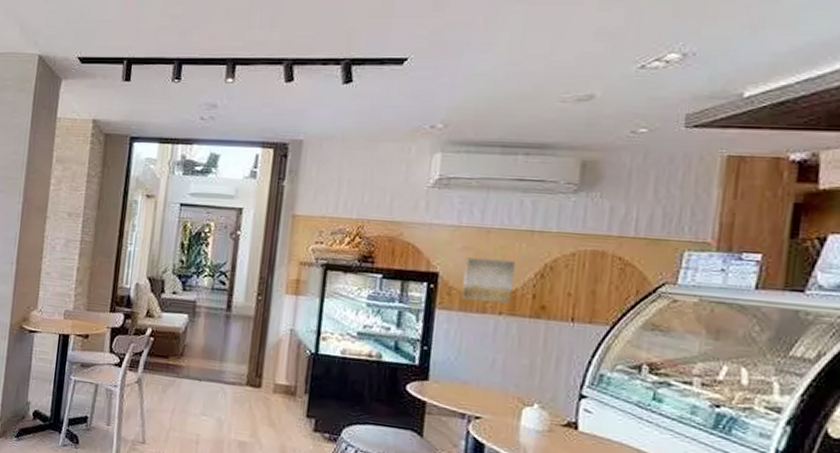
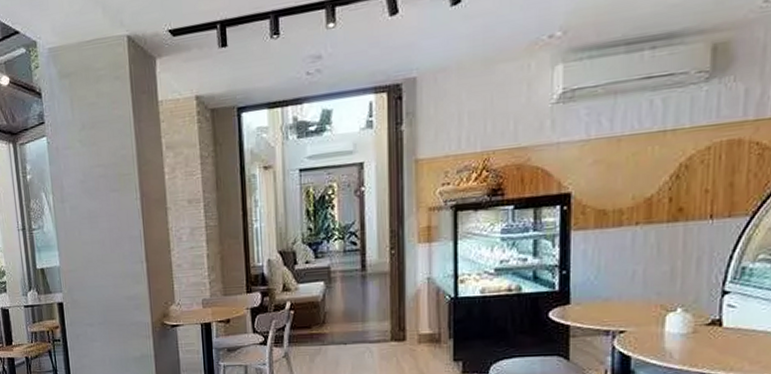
wall art: present [461,257,515,304] -> none [596,166,649,216]

